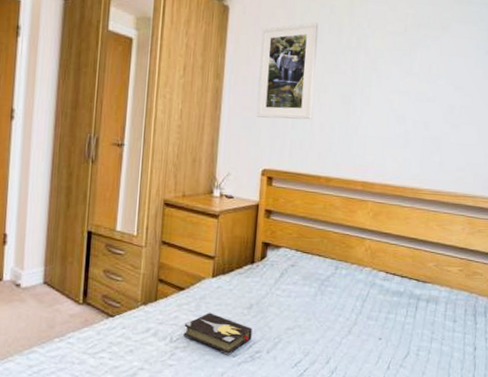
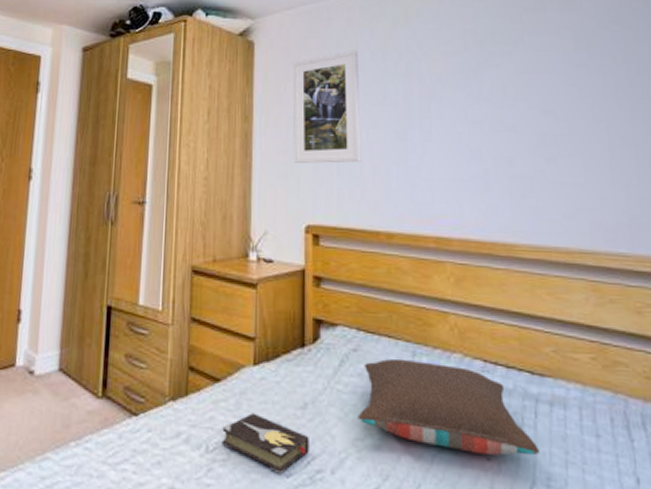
pillow: none [290,271,415,336] -> present [357,358,539,456]

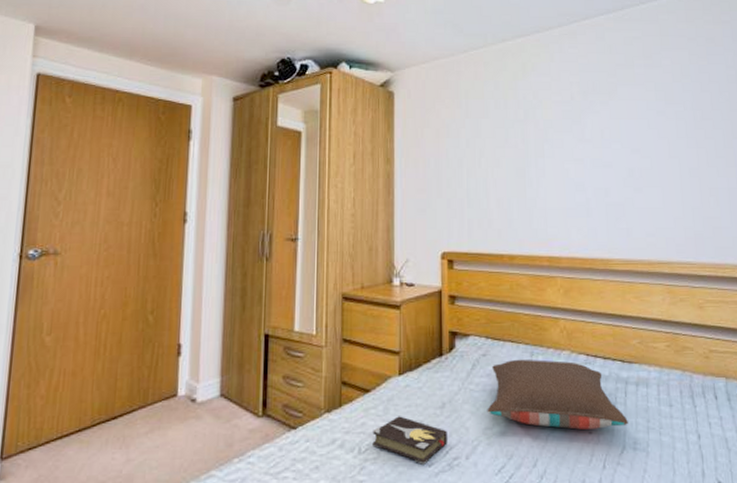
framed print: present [292,50,362,163] -> none [428,99,488,198]

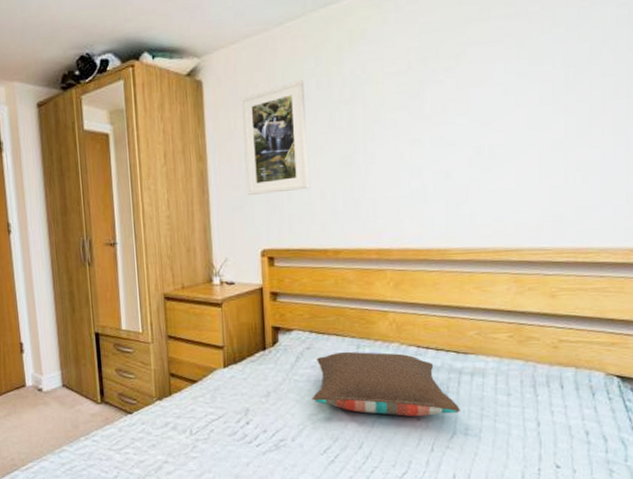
hardback book: present [372,416,447,465] -> none [202,403,274,445]
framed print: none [428,99,488,198] -> present [241,80,310,195]

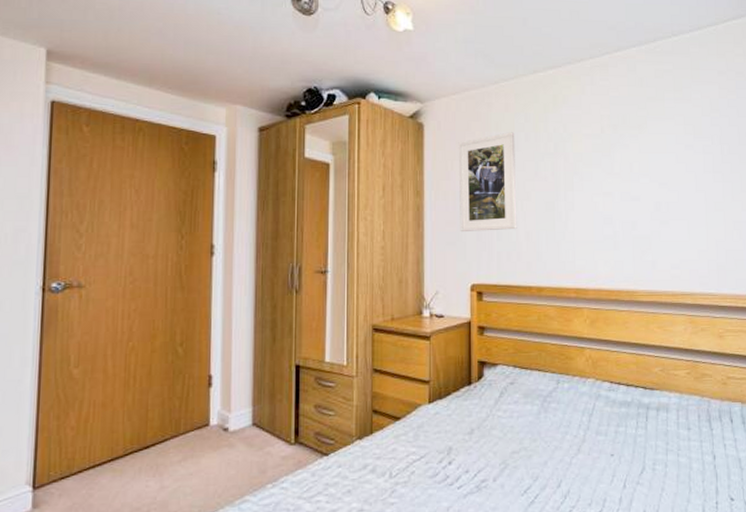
pillow: present [312,351,460,416] -> none [514,386,648,452]

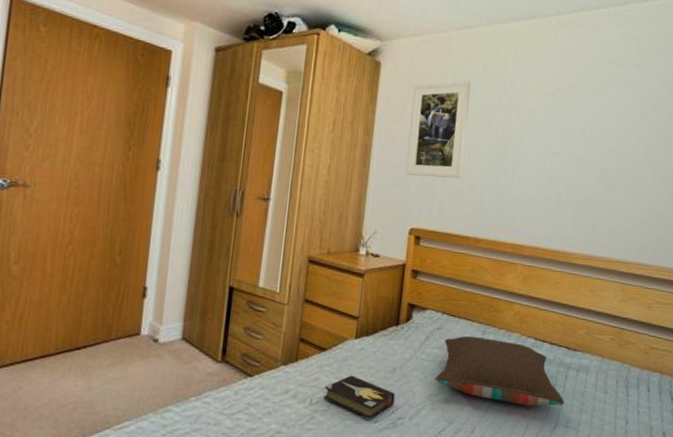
hardback book: none [403,442,476,487] -> present [323,375,395,421]
pillow: none [514,386,648,452] -> present [434,335,564,406]

